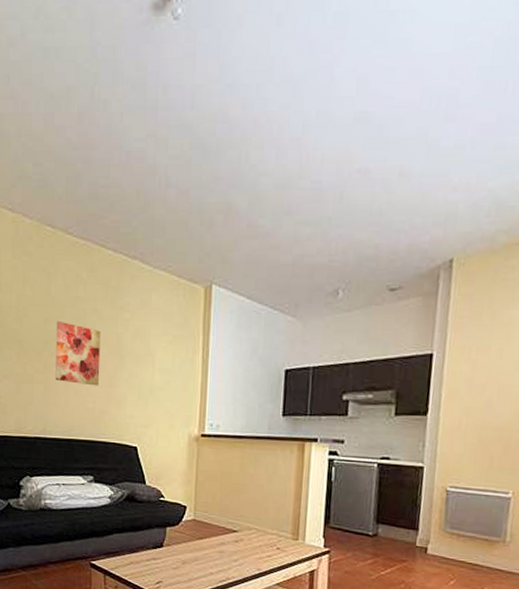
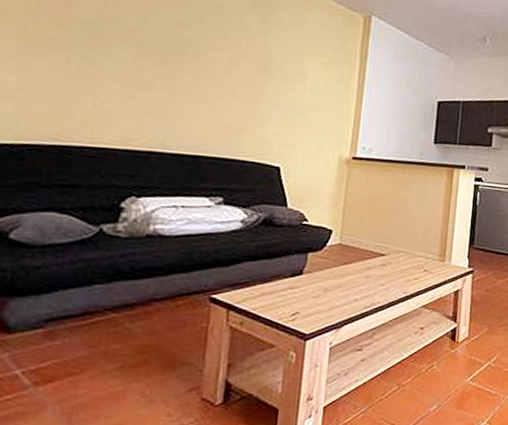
wall art: present [55,321,101,386] -> none [184,27,246,100]

